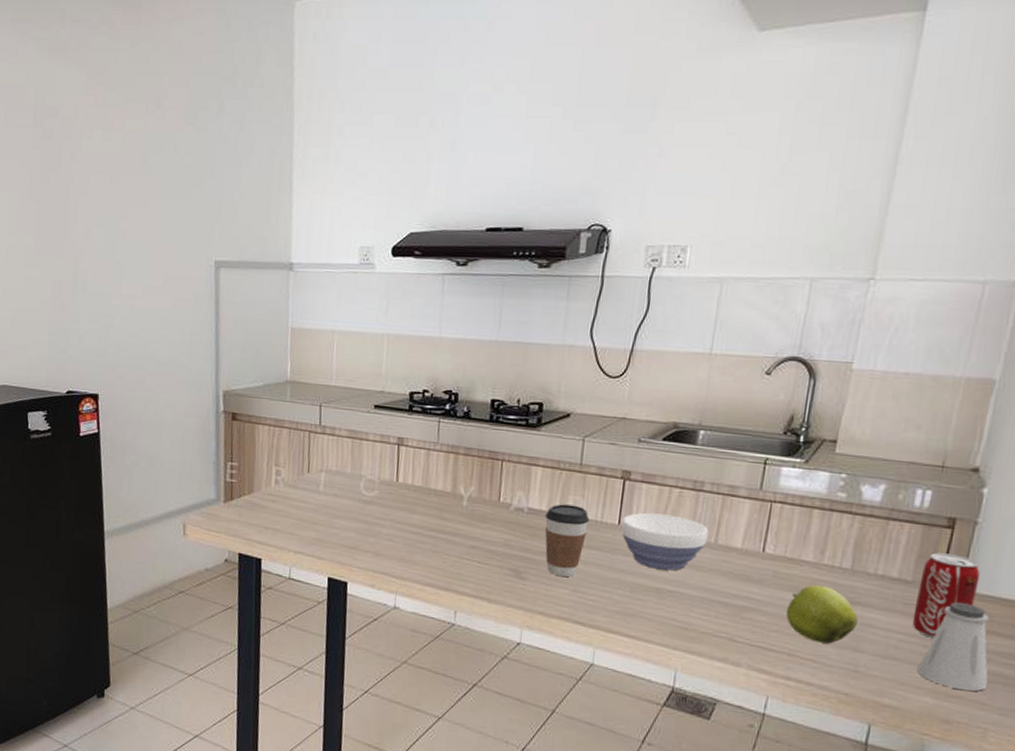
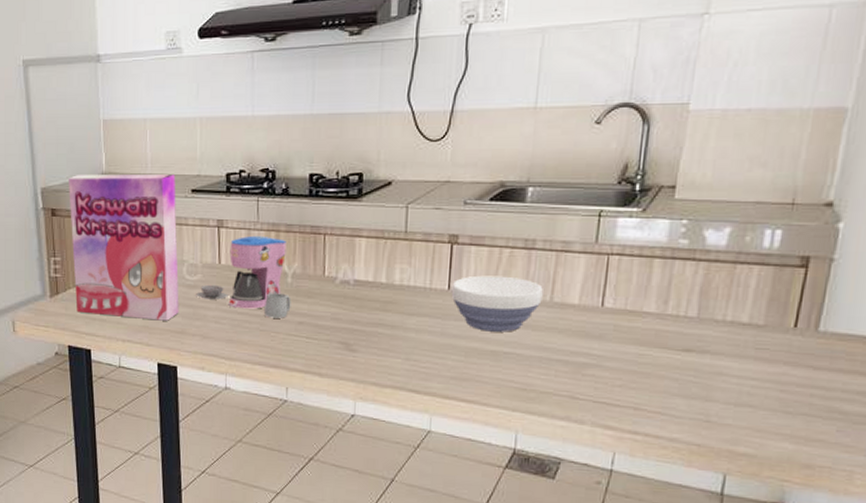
cereal box: none [250,381,360,535] -> present [69,173,179,321]
coffee maker: none [371,456,466,541] -> present [196,235,291,318]
coffee cup: present [544,504,590,578] -> none [371,273,418,347]
apple: present [786,585,858,644] -> none [630,336,707,395]
beverage can: present [912,552,981,639] -> none [766,294,839,382]
saltshaker: present [917,602,990,691] -> none [773,344,852,433]

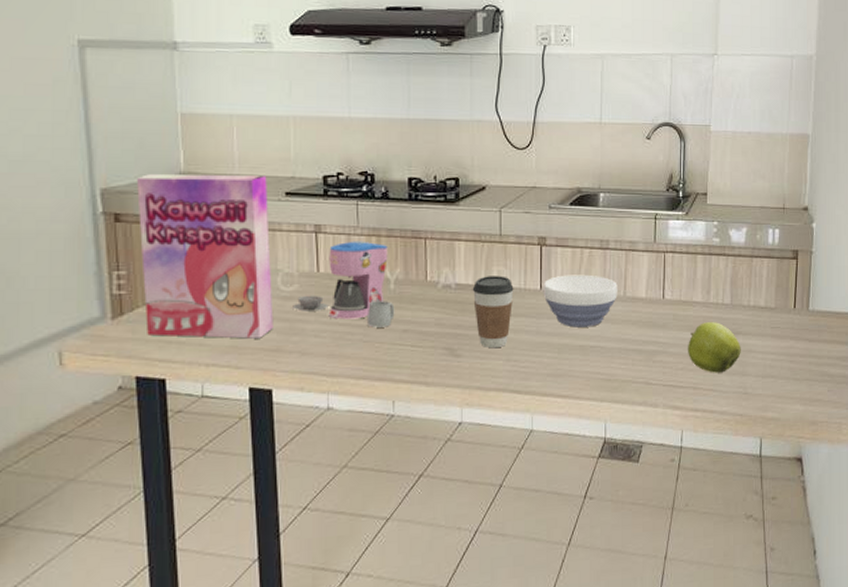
coffee cup: none [371,273,418,347] -> present [472,276,514,349]
apple: none [630,336,707,395] -> present [688,322,741,373]

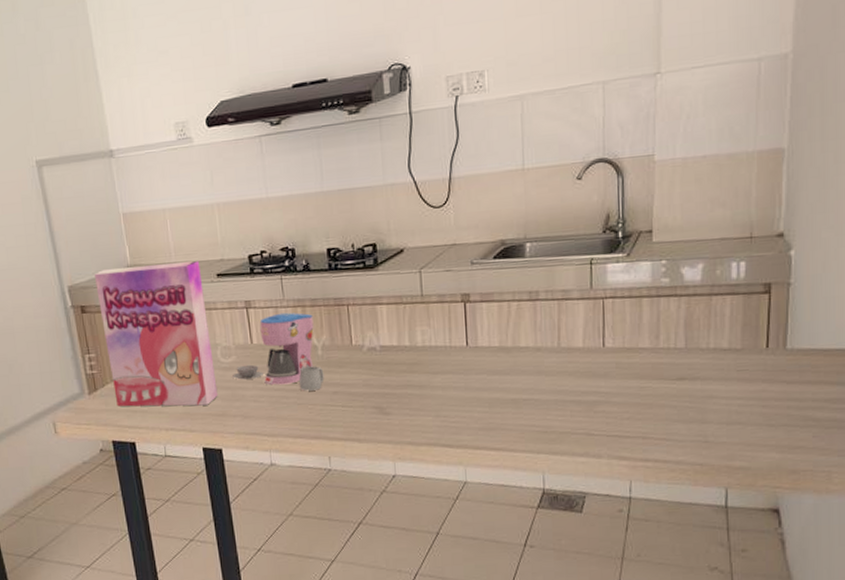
coffee cup: present [472,276,514,349] -> none [397,335,439,406]
bowl: present [543,274,618,328] -> none [469,328,551,382]
apple: present [688,322,741,373] -> none [634,368,699,422]

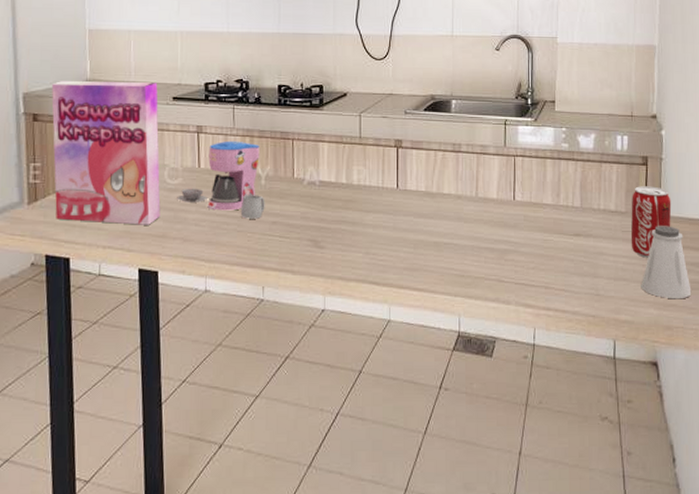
beverage can: none [748,316,801,398] -> present [630,186,672,258]
saltshaker: none [760,359,825,440] -> present [641,226,692,298]

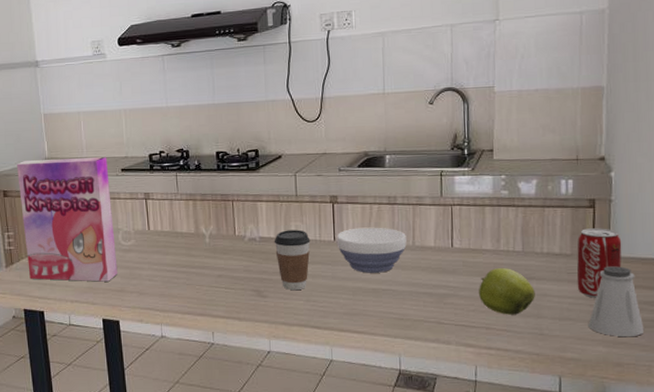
coffee maker: present [177,140,265,219] -> none [131,204,211,273]
coffee cup: none [334,174,373,242] -> present [274,230,310,291]
bowl: none [399,175,470,225] -> present [336,227,407,273]
apple: none [539,224,592,274] -> present [479,268,535,315]

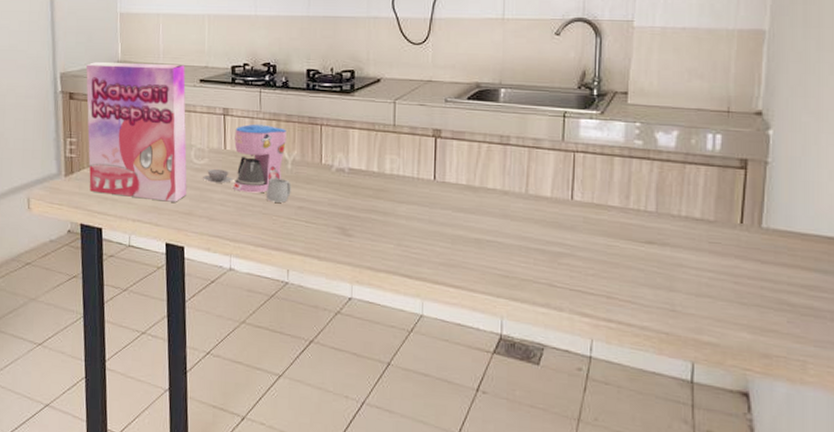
coffee maker: none [131,204,211,273] -> present [203,124,292,203]
coffee cup: present [274,230,310,291] -> none [365,163,407,233]
bowl: present [336,227,407,273] -> none [436,167,519,222]
apple: present [479,268,535,315] -> none [601,229,668,285]
beverage can: present [577,228,622,298] -> none [720,192,778,275]
saltshaker: present [588,266,645,336] -> none [731,239,800,324]

